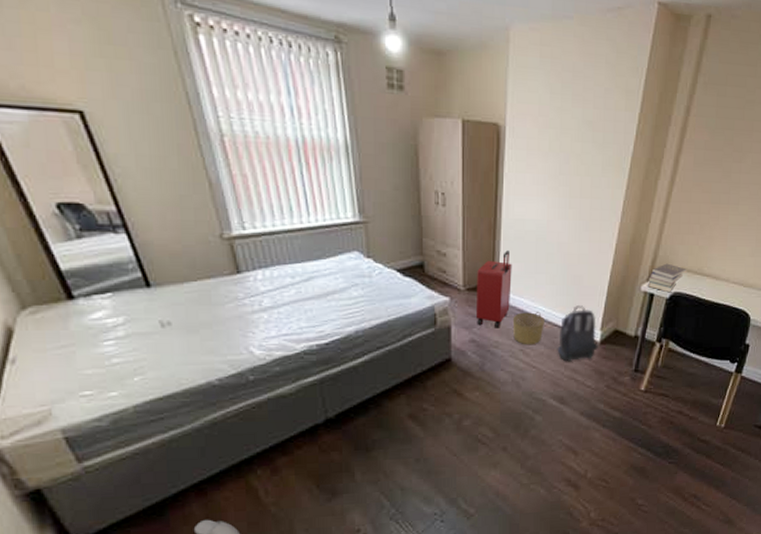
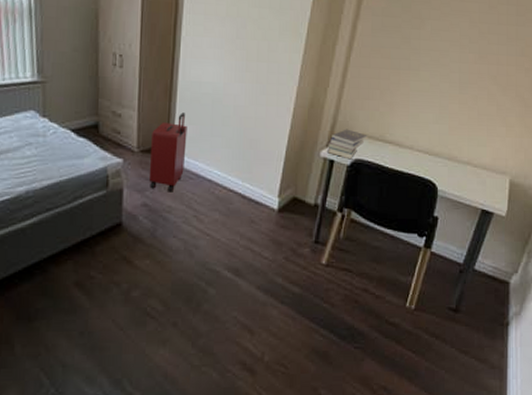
basket: present [512,311,545,345] -> none [186,175,220,211]
backpack: present [557,306,598,362] -> none [232,171,276,230]

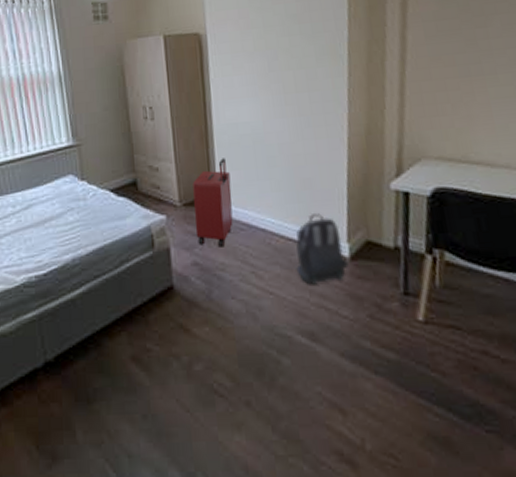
backpack: none [232,171,276,230] -> present [295,213,349,285]
books: present [326,129,368,160] -> none [396,153,447,190]

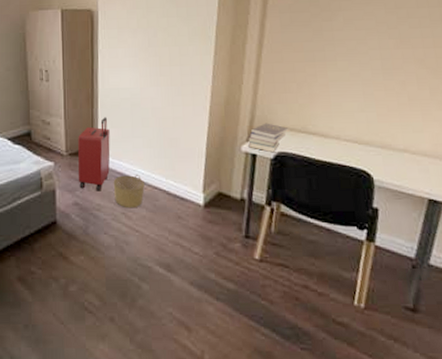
basket: none [238,223,277,266] -> present [113,174,145,209]
backpack: present [295,213,349,285] -> none [159,168,202,226]
books: none [396,153,447,190] -> present [247,123,289,153]

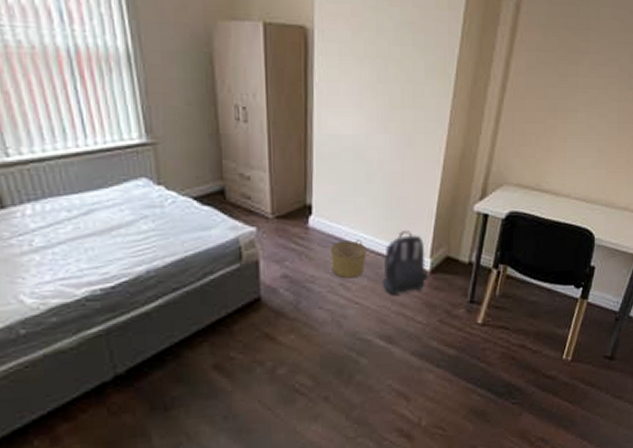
suitcase: present [78,117,110,191] -> none [287,171,327,261]
backpack: none [159,168,202,226] -> present [382,231,428,295]
books: present [247,123,289,153] -> none [480,179,523,213]

